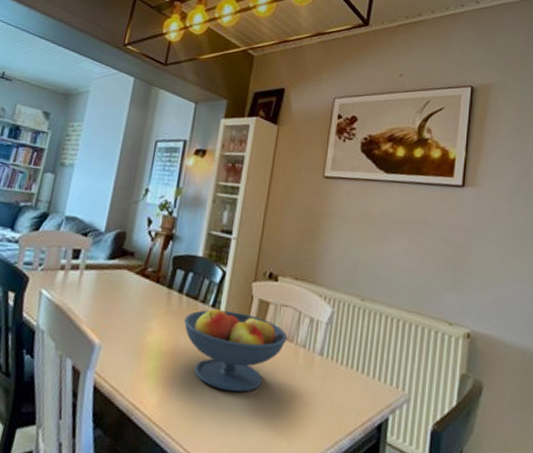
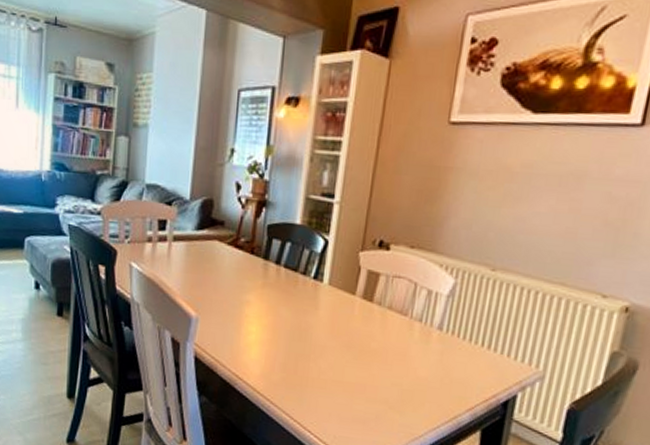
fruit bowl: present [183,308,288,393] -> none [283,280,401,366]

